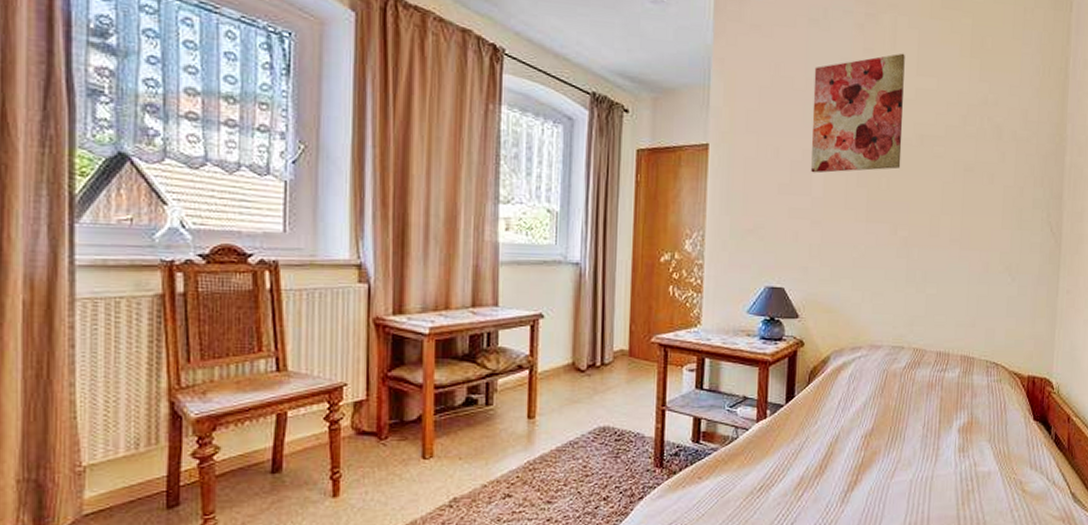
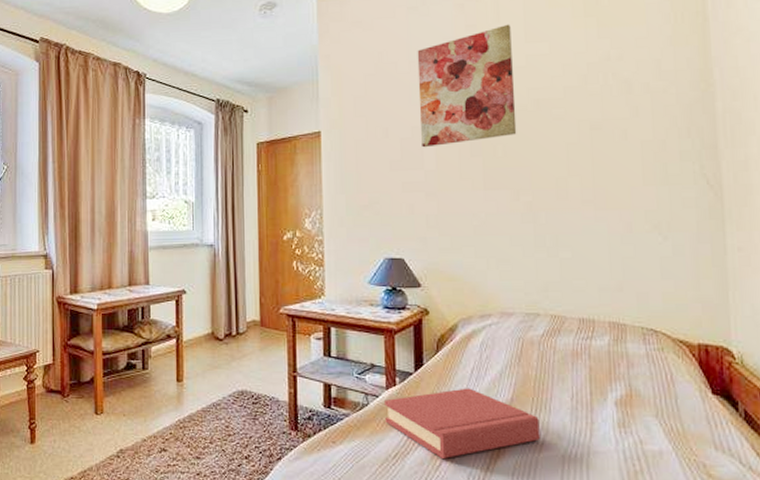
hardback book: none [753,419,894,490] -> present [385,388,540,460]

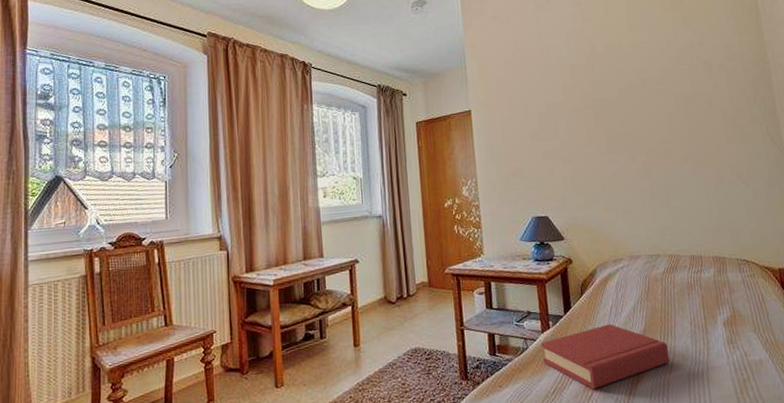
wall art: present [417,24,517,148] -> none [546,18,630,121]

